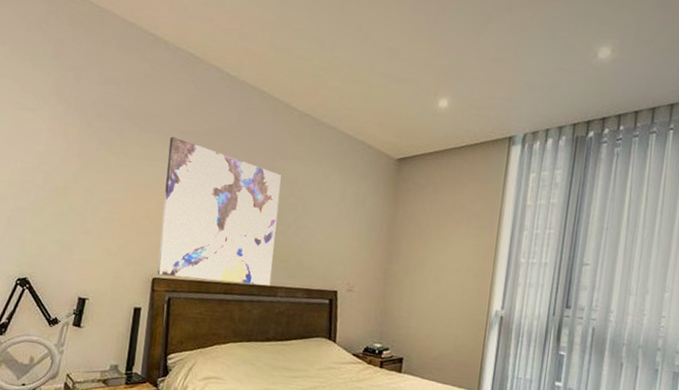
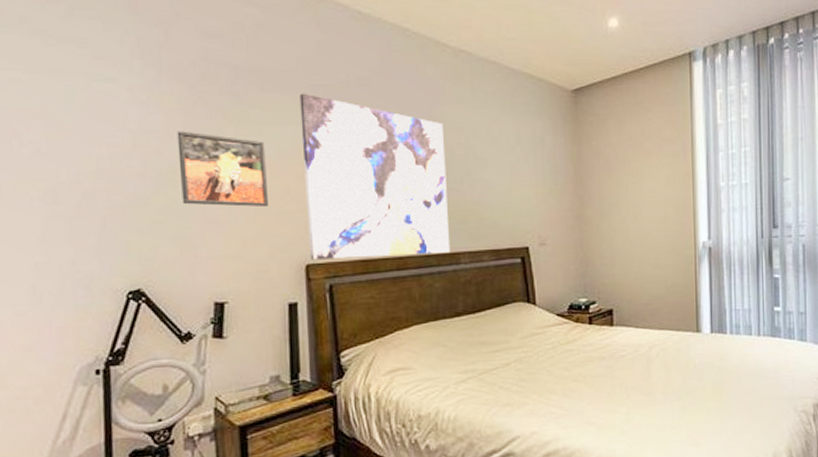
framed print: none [68,156,137,225] -> present [177,131,269,207]

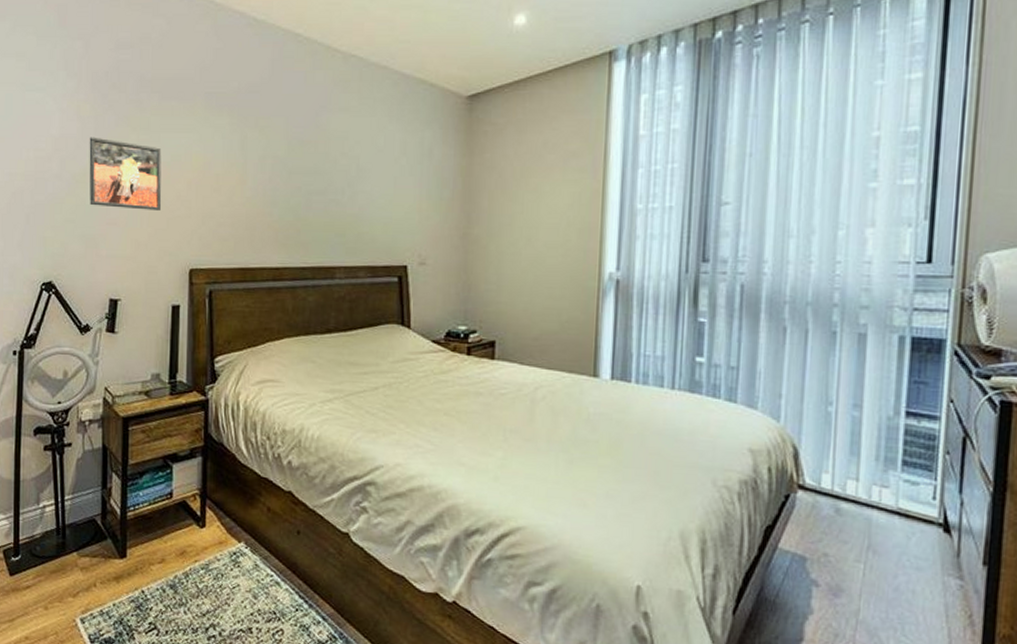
wall art: present [299,93,451,260] -> none [194,101,328,267]

